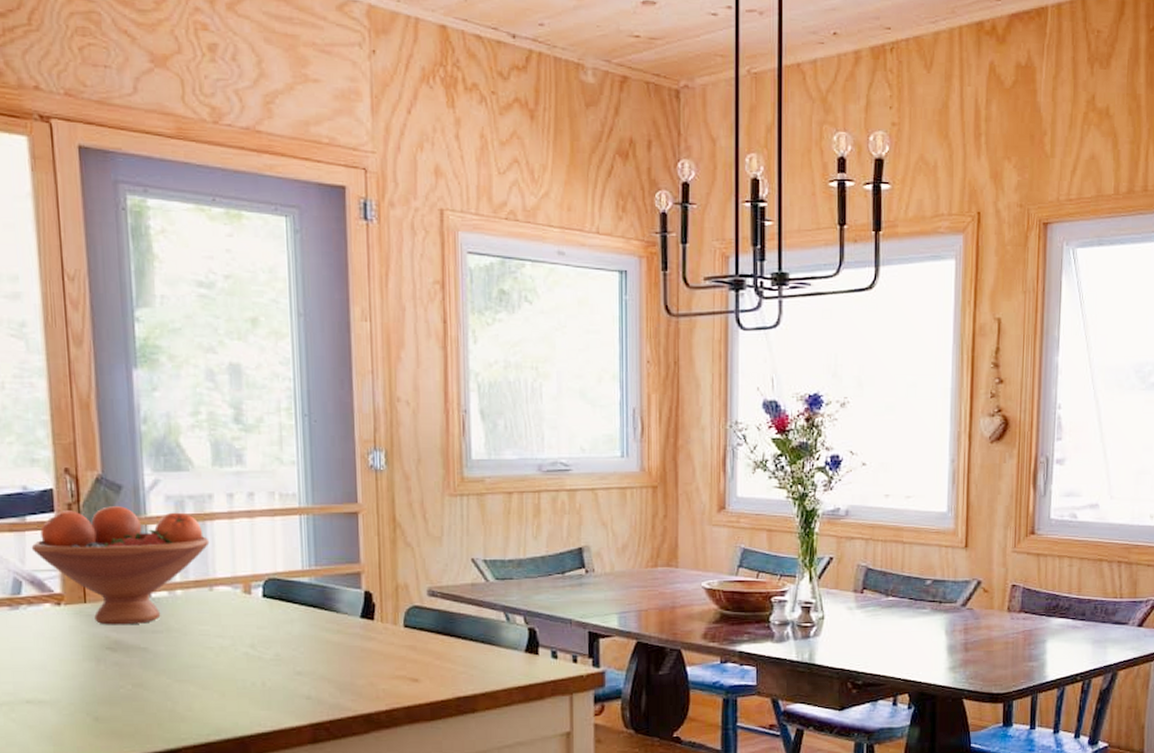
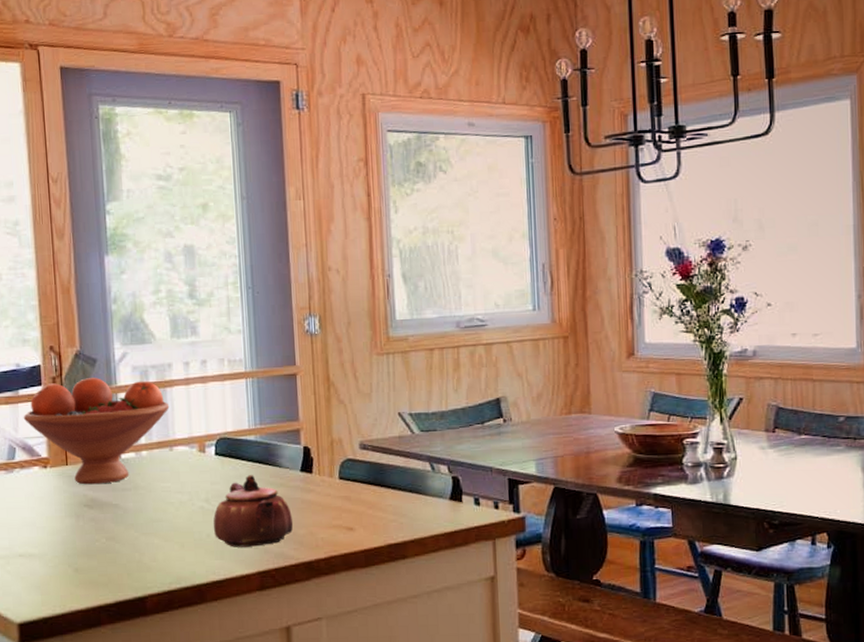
teapot: none [259,620,352,697] -> present [213,475,294,547]

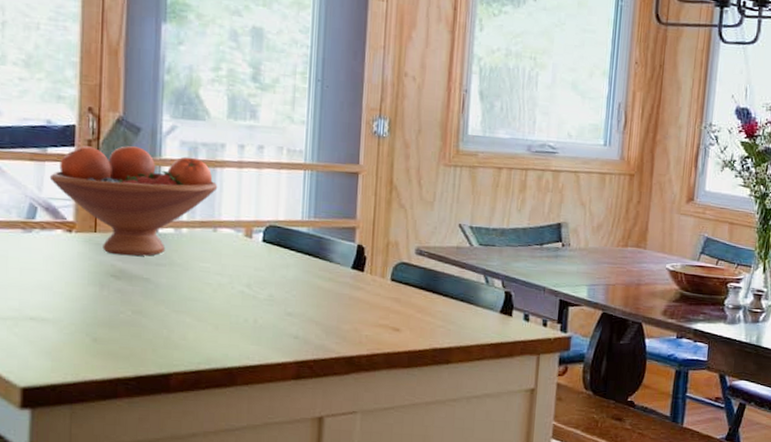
teapot: present [213,475,294,547] -> none [252,266,338,337]

